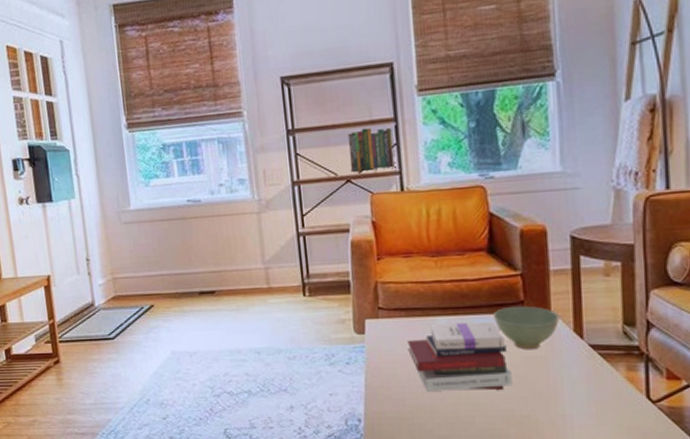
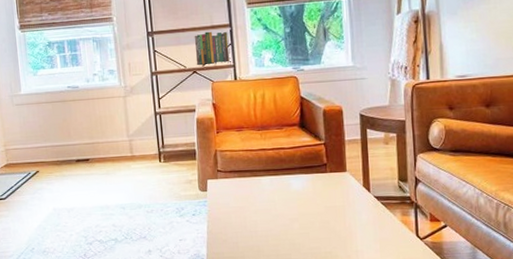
books: present [407,321,512,391] -> none [240,179,319,235]
bowl: present [493,305,561,350] -> none [304,167,353,202]

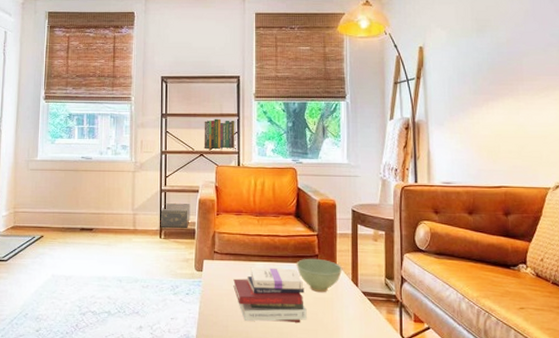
decorative box: none [158,124,189,151] -> present [161,203,191,228]
books: none [240,179,319,235] -> present [233,267,307,323]
bowl: none [304,167,353,202] -> present [296,258,343,293]

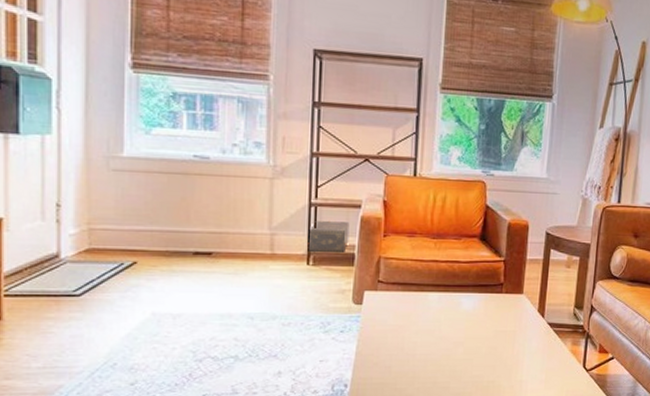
books: present [204,118,235,149] -> none [370,113,413,154]
books: present [233,267,307,323] -> none [400,298,485,359]
bowl: present [296,258,343,293] -> none [476,287,530,326]

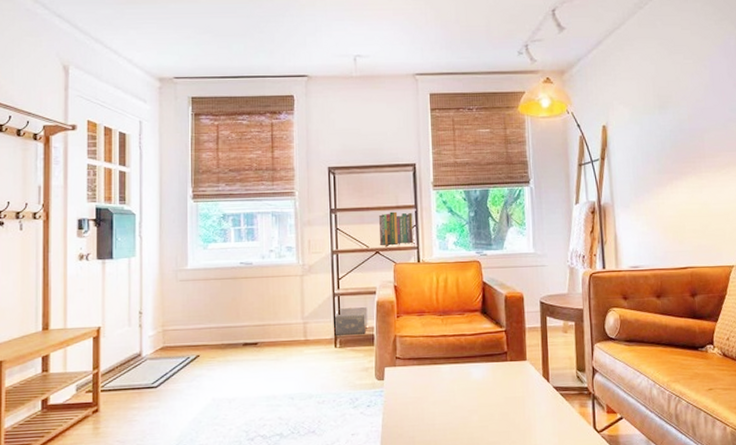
books: none [370,113,413,154] -> present [378,211,414,245]

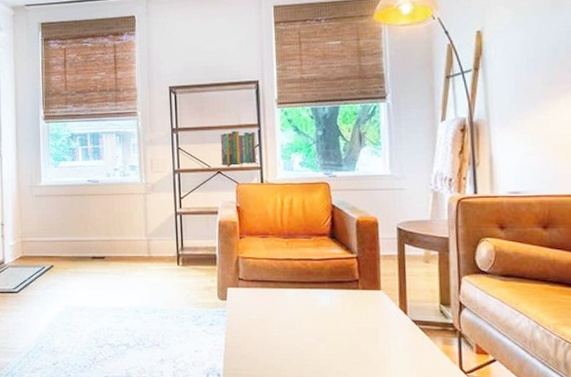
decorative box: present [335,307,368,335] -> none [177,227,210,253]

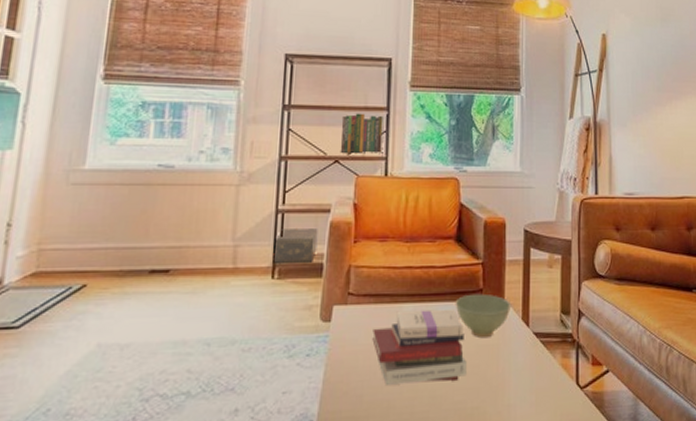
decorative box: none [177,227,210,253] -> present [274,229,318,263]
books: none [261,295,348,355] -> present [372,309,467,385]
bowl: none [333,283,389,322] -> present [455,293,512,339]

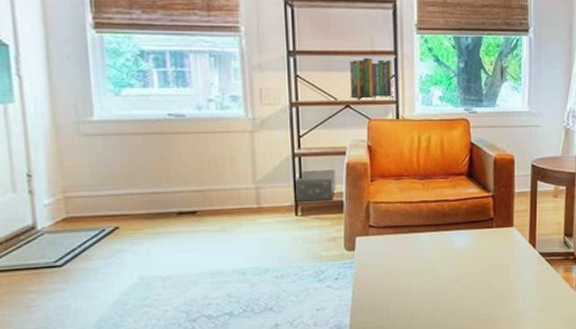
books: present [372,309,467,385] -> none [394,235,480,300]
bowl: present [455,293,512,339] -> none [468,222,520,259]

